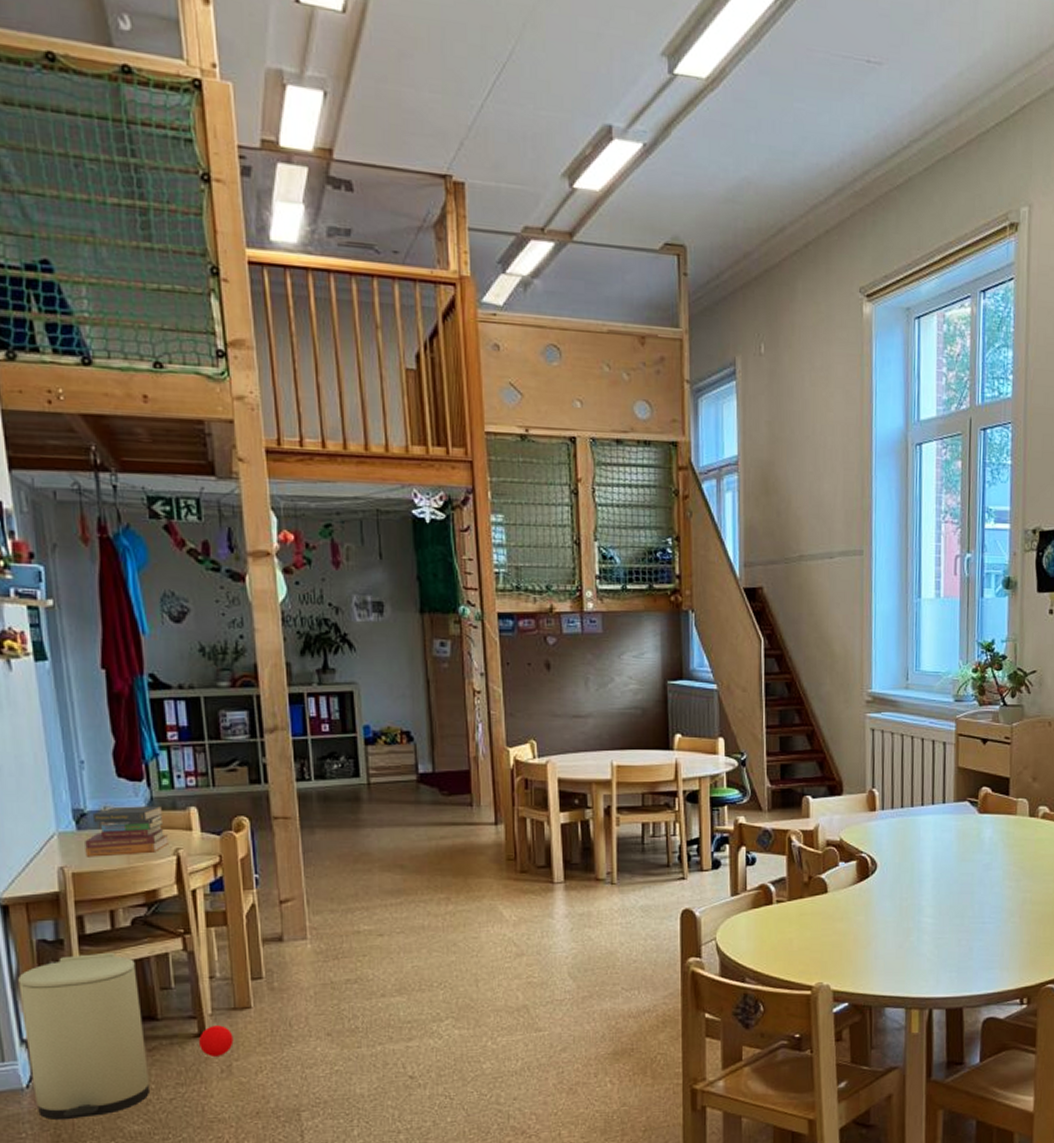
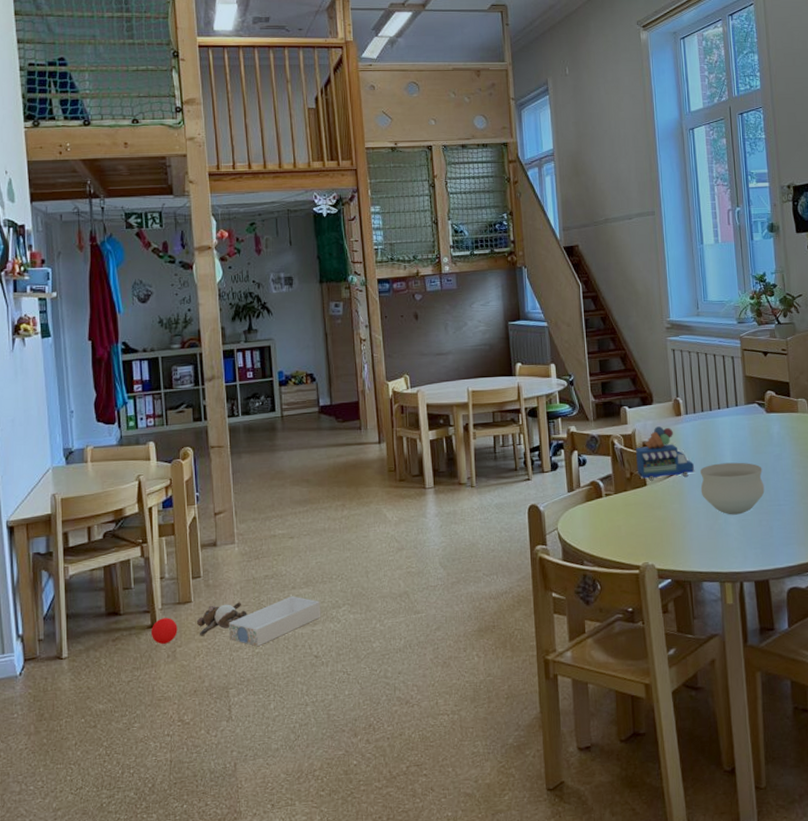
pedal bin: present [18,952,150,1120] -> none [18,560,113,702]
books: present [85,806,170,857] -> none [71,443,133,486]
teddy bear: none [257,1010,324,1049] -> present [196,602,247,636]
toy box: none [299,1005,418,1064] -> present [228,596,321,647]
toy truck: none [817,822,887,887] -> present [636,426,695,481]
bowl: none [892,870,968,932] -> present [699,462,765,515]

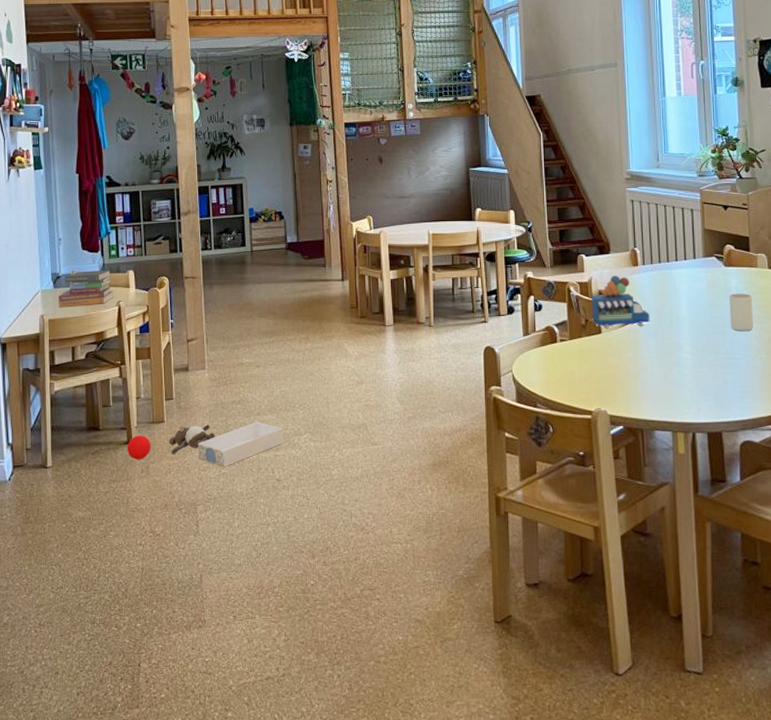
books: none [71,443,133,486] -> present [58,270,114,308]
bowl: present [699,462,765,515] -> none [655,314,720,366]
cup: none [772,439,796,478] -> present [729,293,753,332]

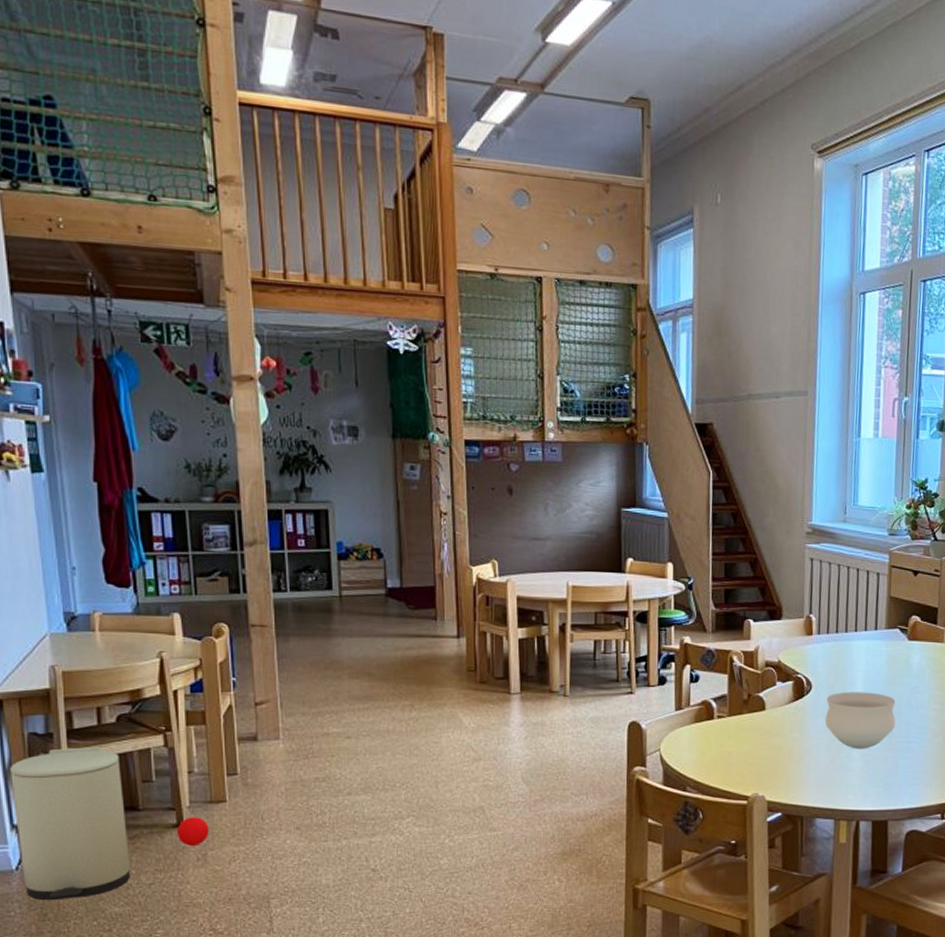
pedal bin: none [9,378,92,505] -> present [10,746,131,900]
books: present [58,270,114,308] -> none [75,611,154,658]
teddy bear: present [168,424,215,454] -> none [231,805,293,840]
toy box: present [197,422,284,468] -> none [270,803,381,856]
toy truck: present [592,275,650,329] -> none [756,645,821,705]
bowl: none [655,314,720,366] -> present [825,691,896,749]
cup: present [729,293,753,332] -> none [907,671,935,713]

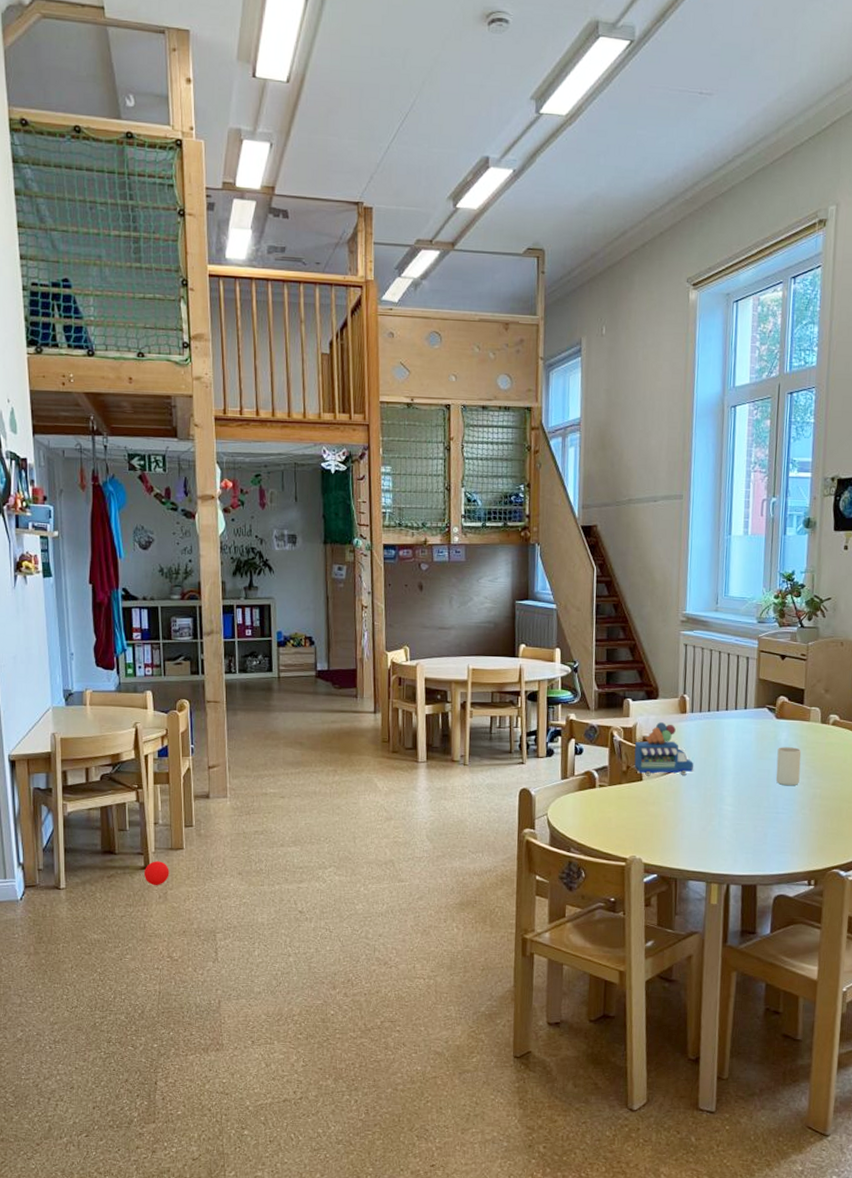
pedal bin: present [10,746,131,900] -> none [19,800,108,926]
toy truck: none [756,645,821,705] -> present [634,722,694,776]
bowl: present [825,691,896,749] -> none [697,765,764,818]
cup: none [907,671,935,713] -> present [775,747,802,786]

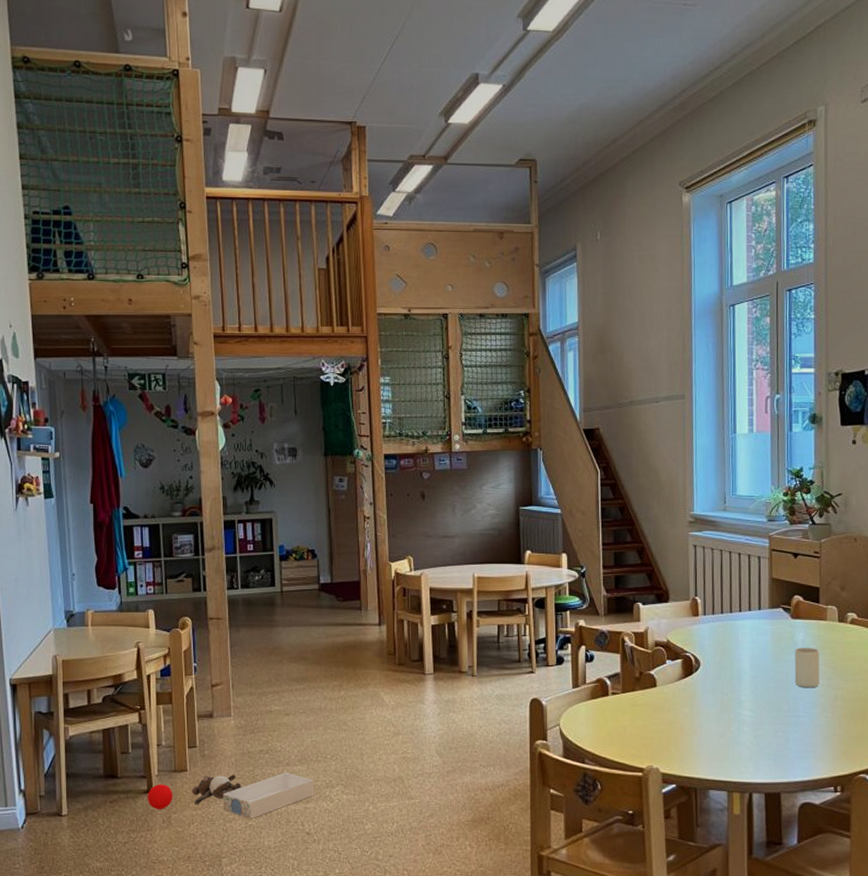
teddy bear: none [187,853,237,882] -> present [191,774,242,805]
toy box: none [217,853,308,897] -> present [222,772,315,820]
toy truck: present [634,722,694,776] -> none [647,626,709,682]

